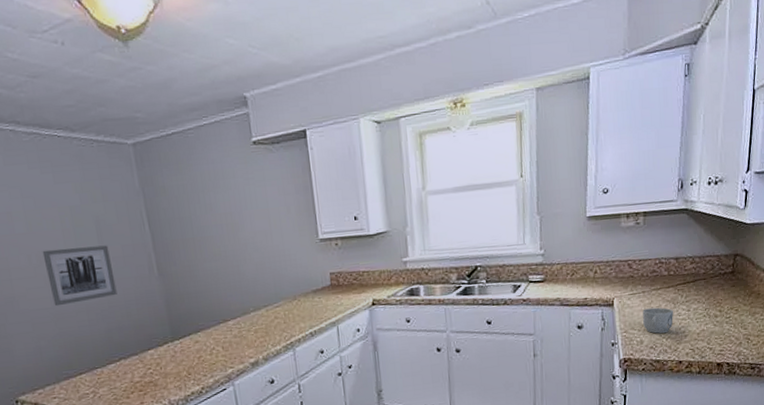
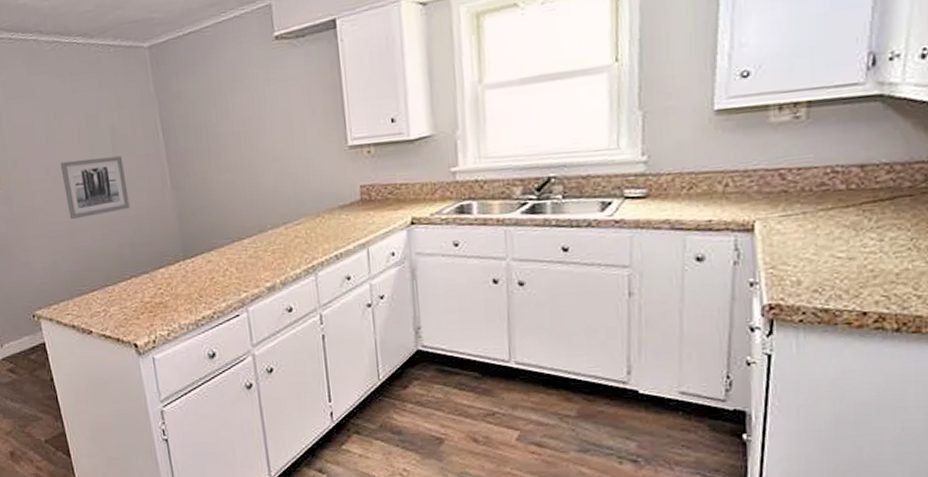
mug: present [643,307,673,334] -> none [802,235,854,272]

